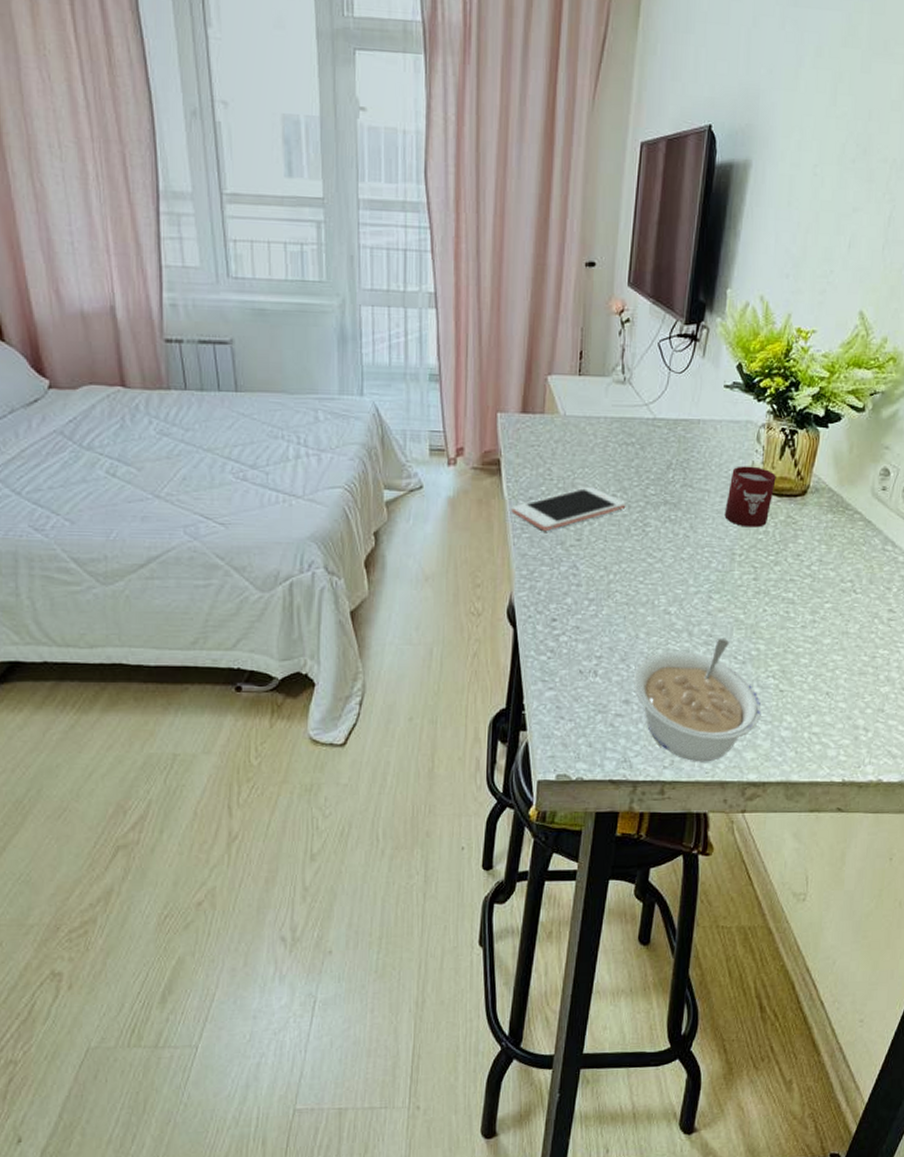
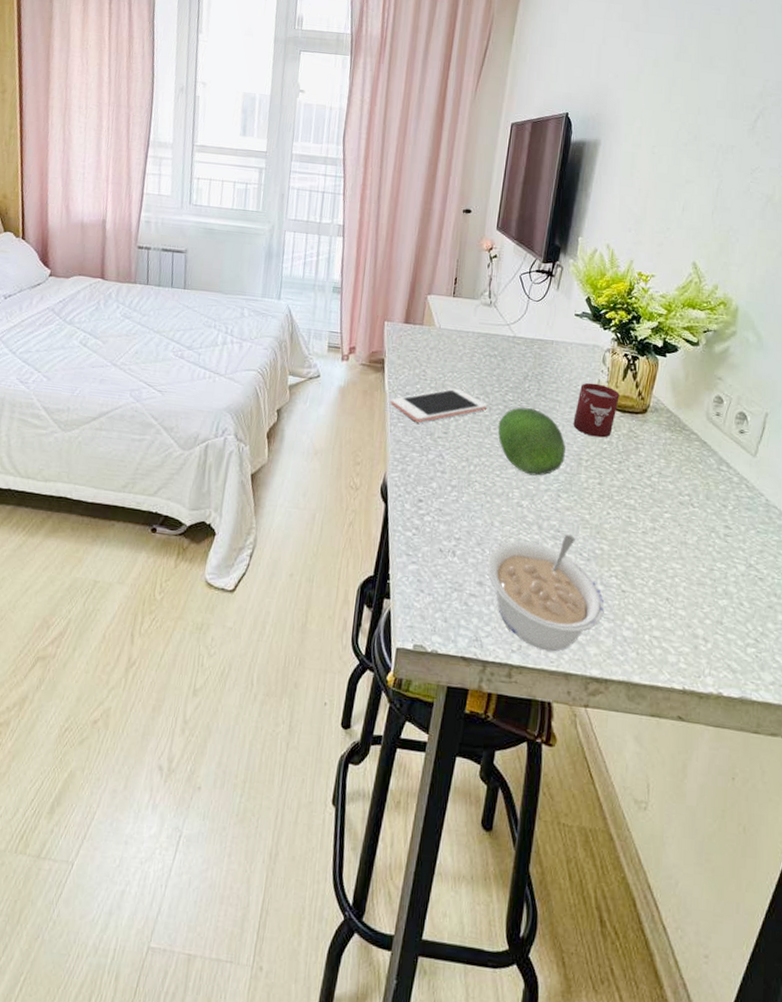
fruit: none [639,502,716,578] -> present [498,407,566,476]

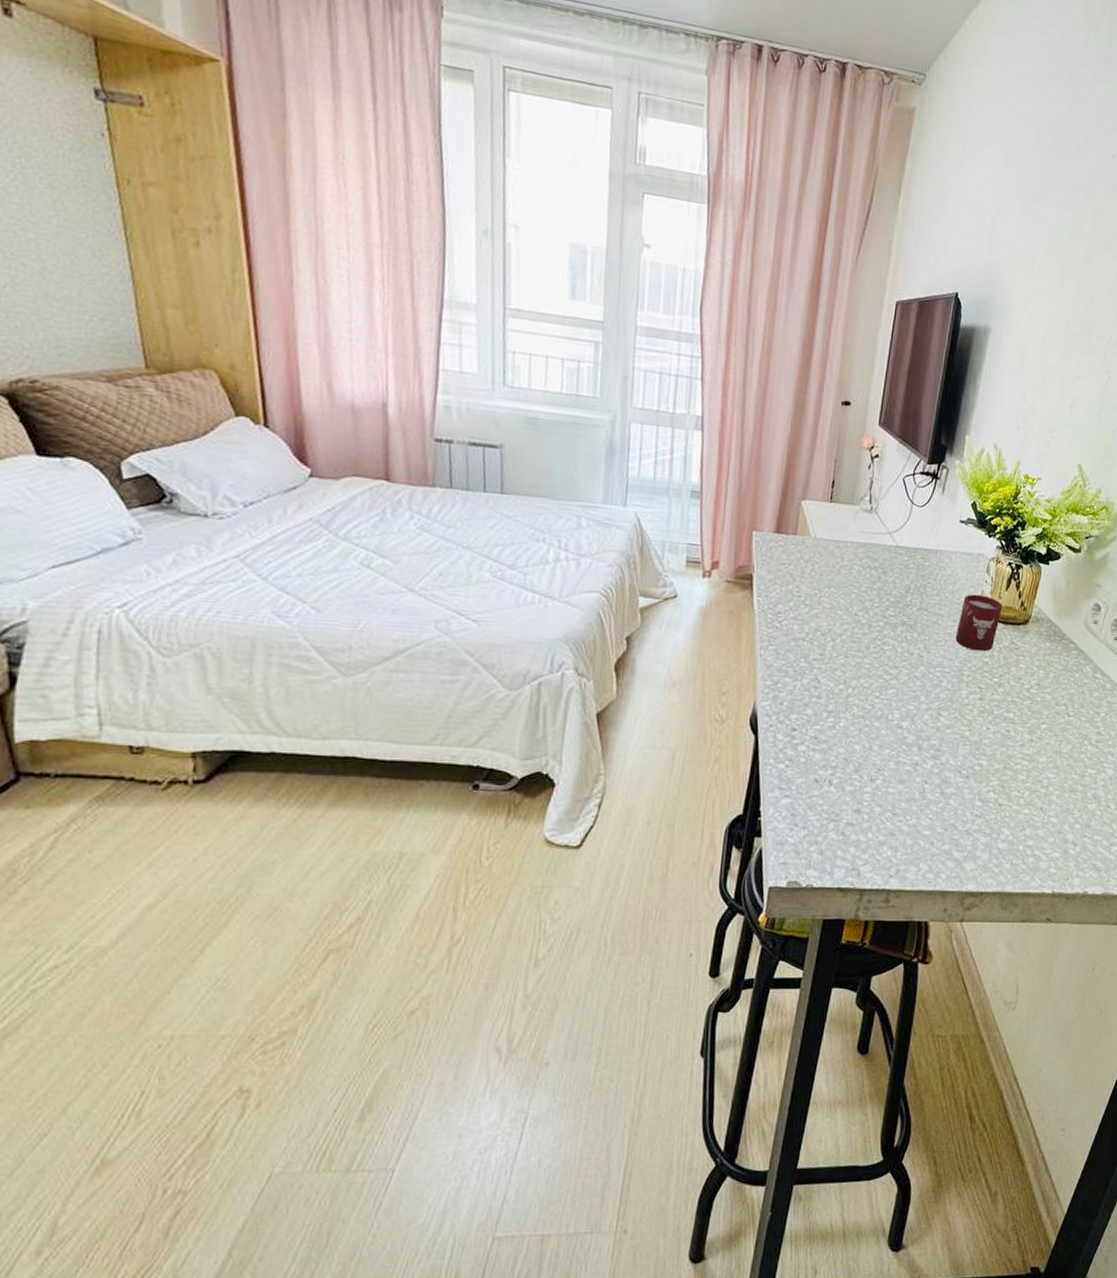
cell phone: present [390,388,488,423] -> none [760,605,867,644]
legume: present [487,535,605,652] -> none [865,754,982,872]
fruit: present [498,407,566,476] -> none [878,623,947,695]

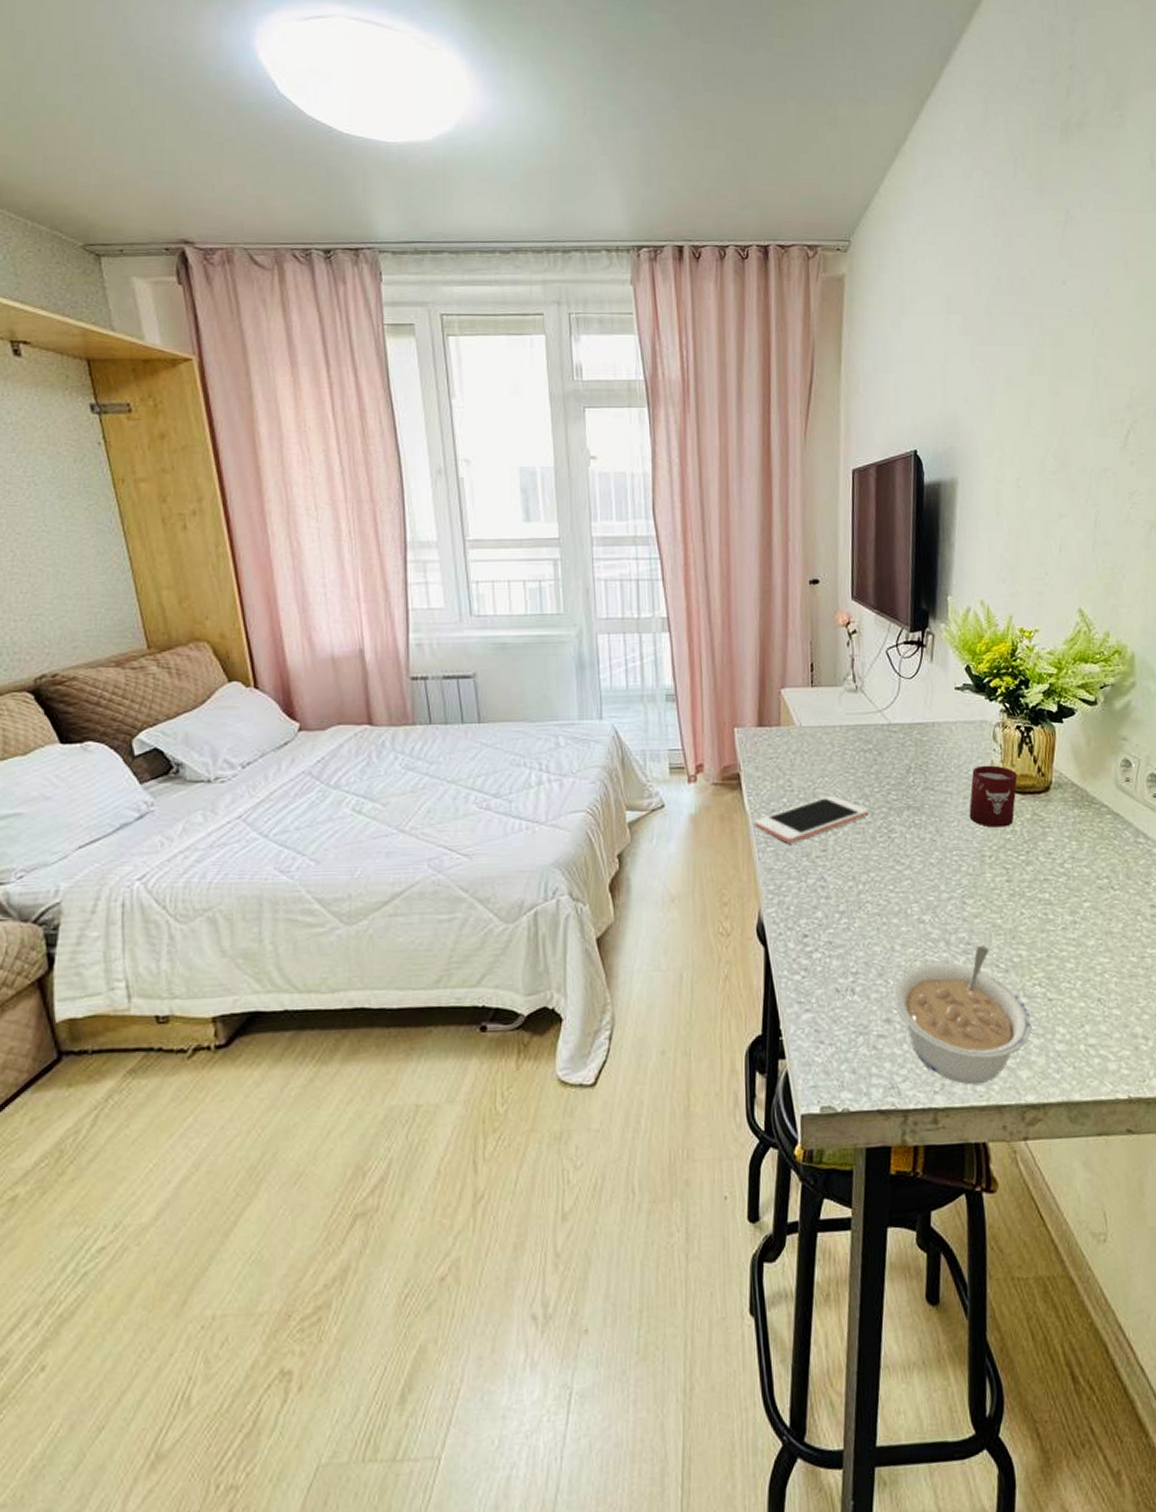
cell phone: none [760,605,867,644] -> present [754,796,869,843]
legume: none [865,754,982,872] -> present [892,946,1032,1085]

